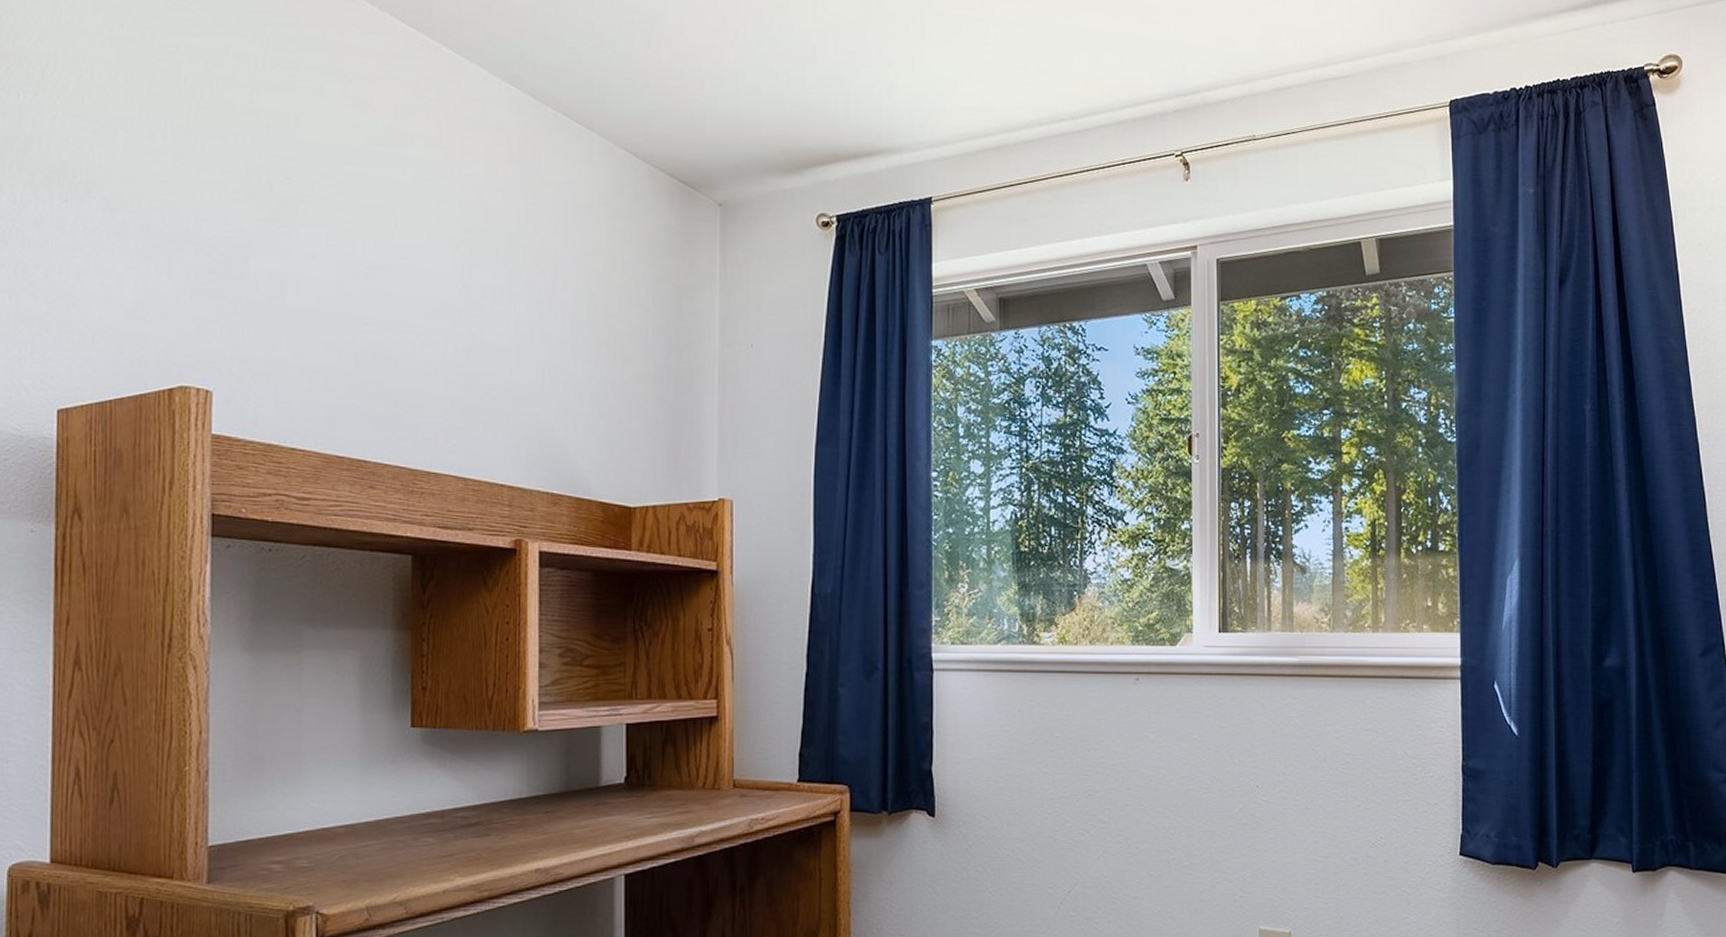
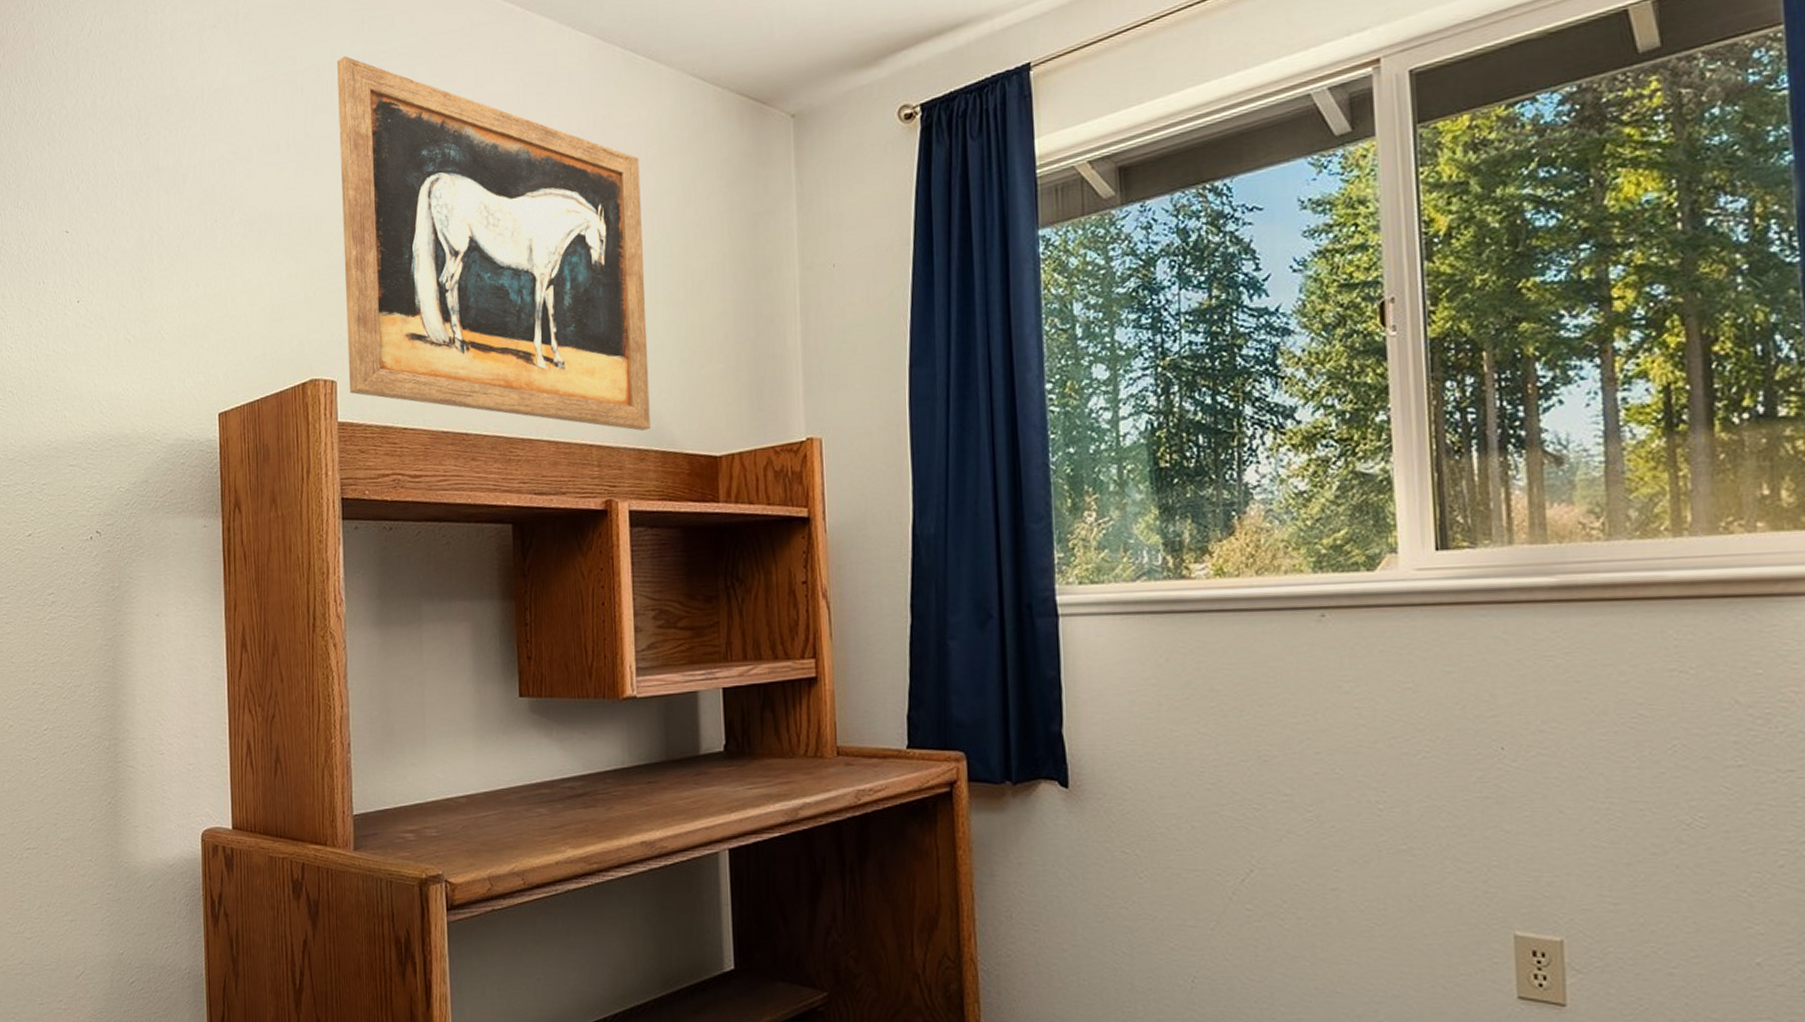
wall art: none [227,55,567,476] -> present [336,56,650,431]

